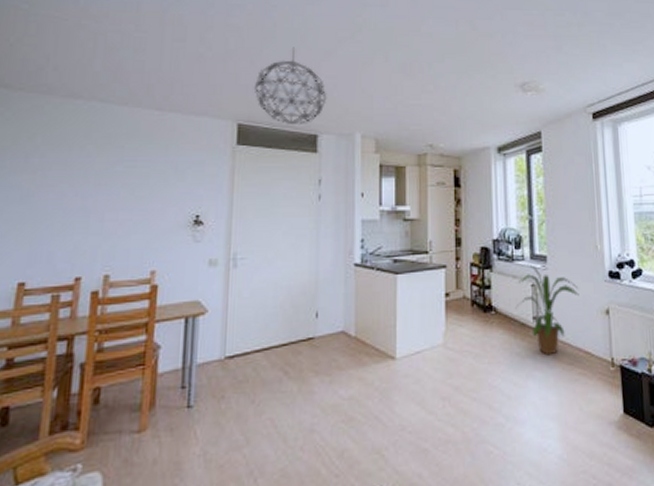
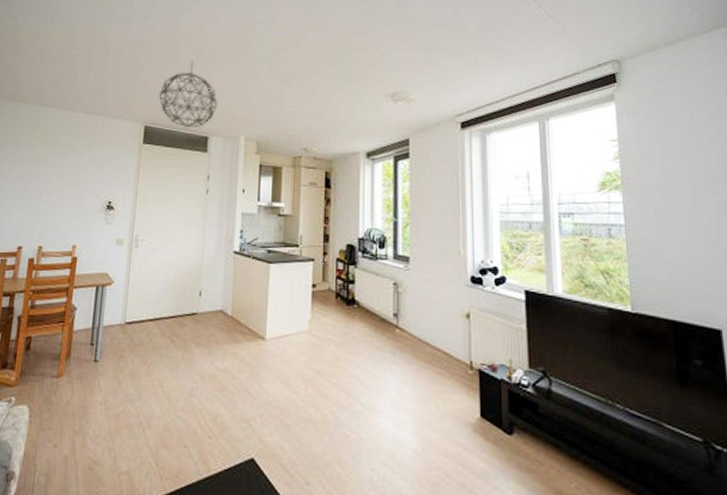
house plant: present [515,263,579,356] -> none [377,262,440,352]

